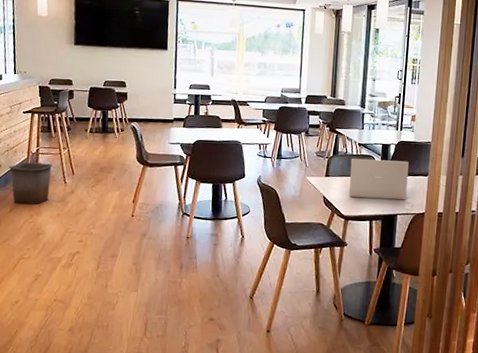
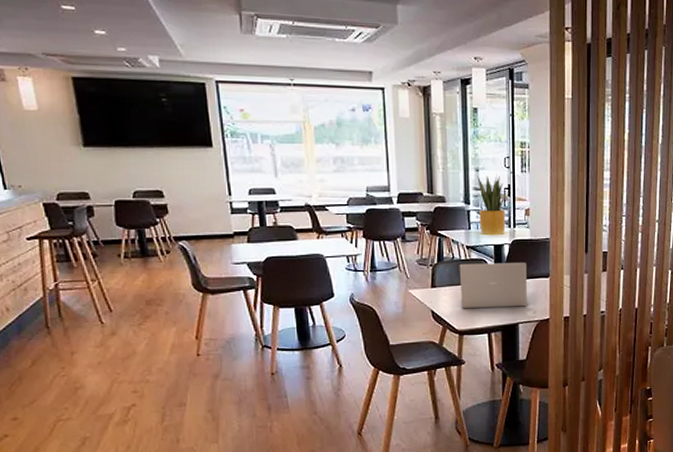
waste bin: present [9,162,53,205] -> none [19,301,83,355]
planter: none [371,84,398,137] -> present [477,174,508,236]

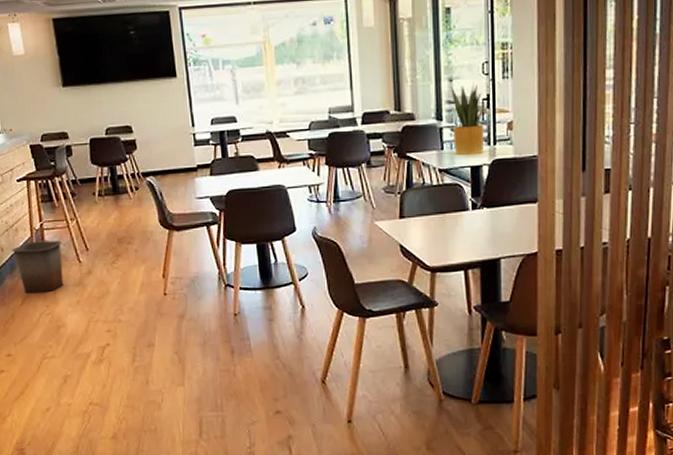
waste bin: none [19,301,83,355] -> present [12,240,64,294]
laptop: present [459,263,527,309] -> none [431,186,510,242]

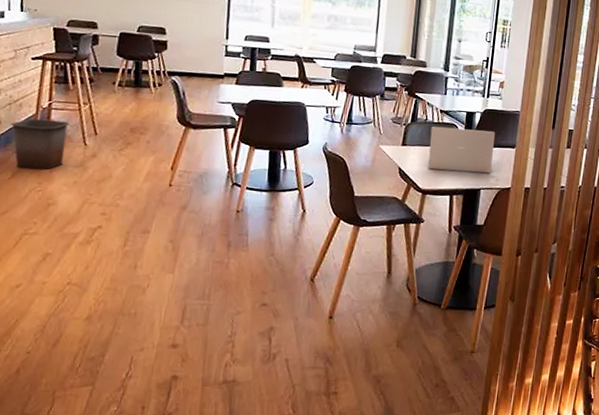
laptop: none [431,186,510,242] -> present [428,126,495,174]
planter: present [451,83,487,156] -> none [455,47,486,104]

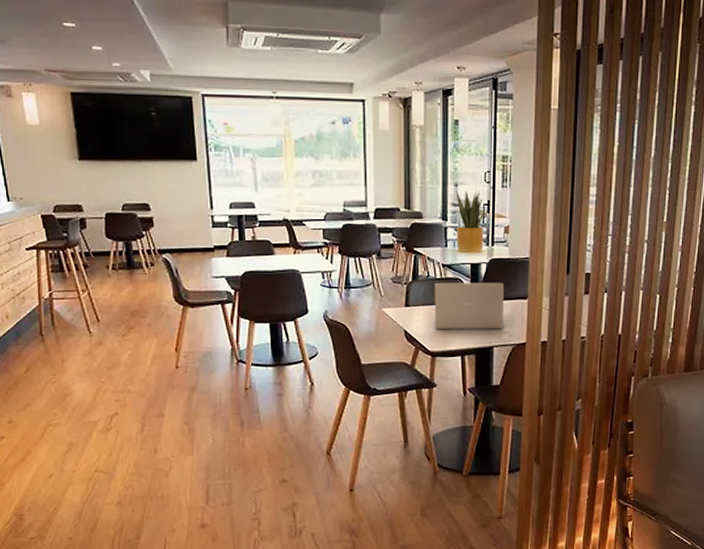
waste bin: present [11,118,70,170] -> none [17,310,72,362]
planter: none [455,47,486,104] -> present [456,189,487,254]

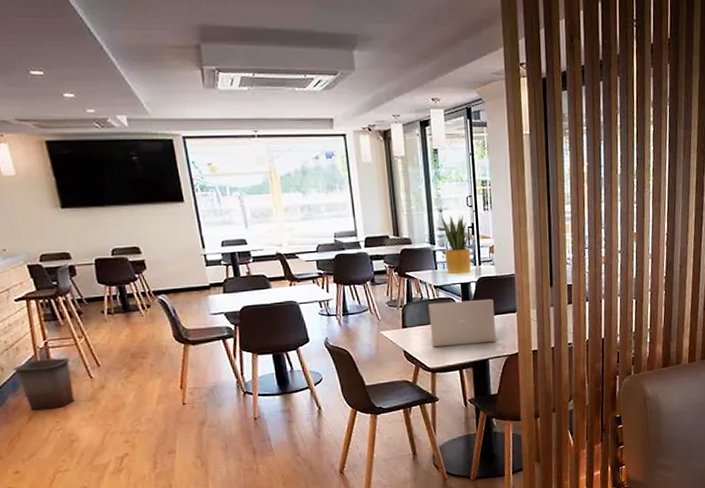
waste bin: none [17,310,72,362] -> present [13,358,75,411]

